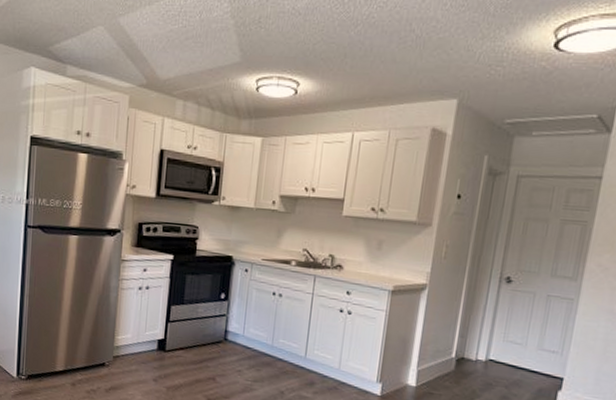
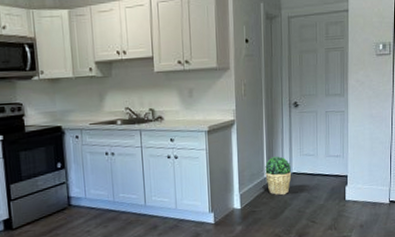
potted plant: none [453,336,489,384] -> present [265,156,292,196]

